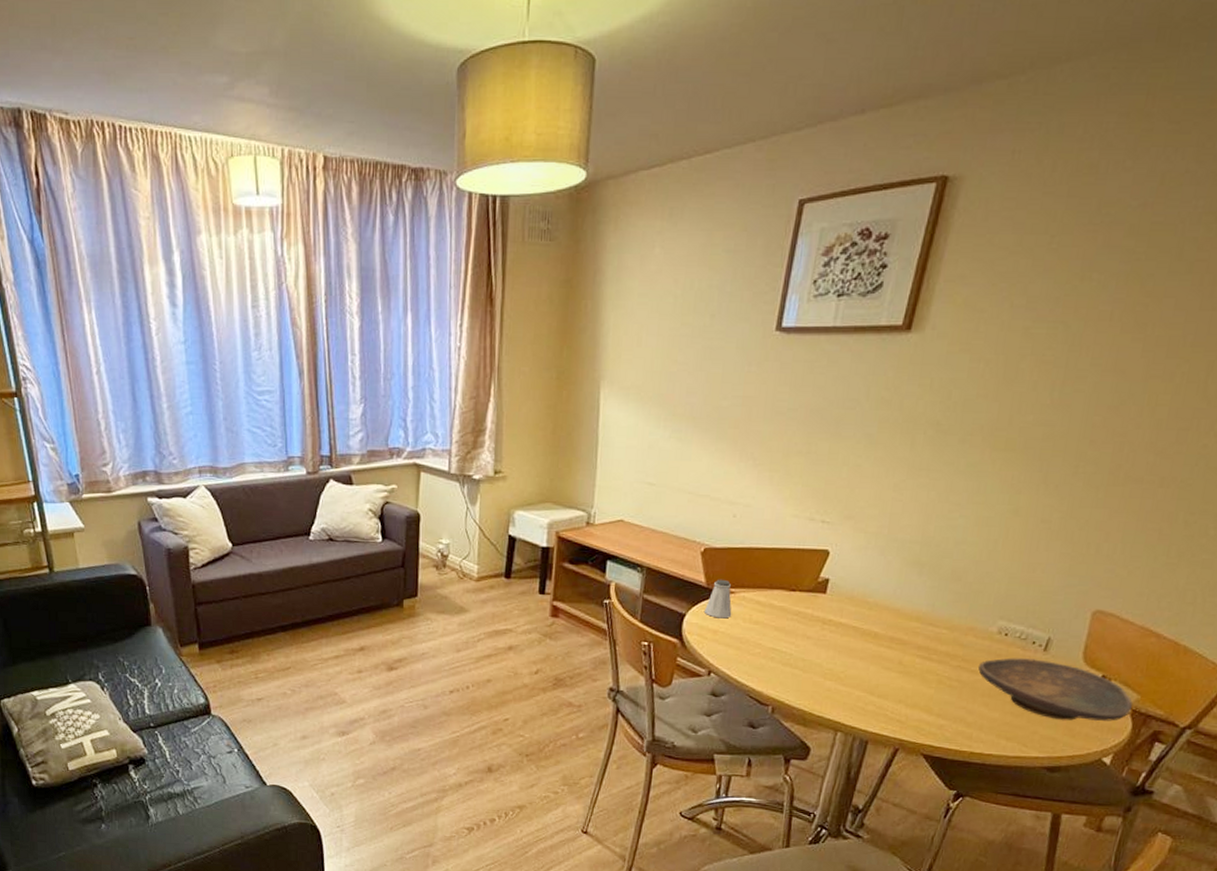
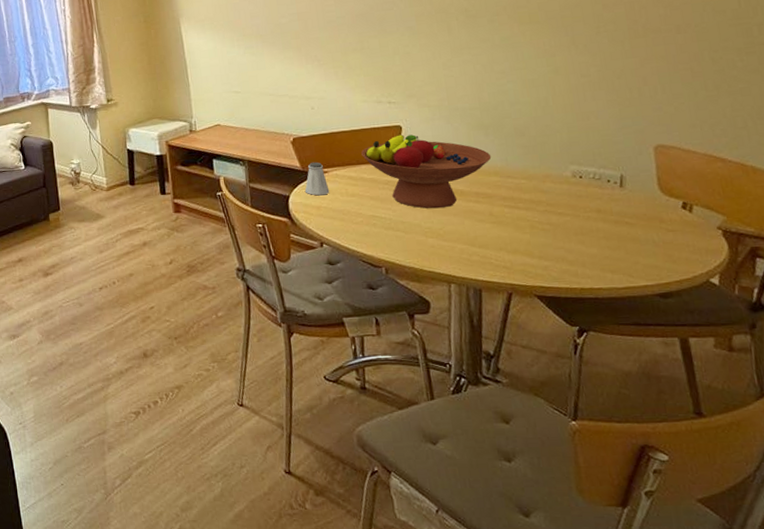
fruit bowl: none [777,560,919,650] -> present [361,134,492,209]
decorative bowl: present [978,658,1133,721] -> none [564,195,723,248]

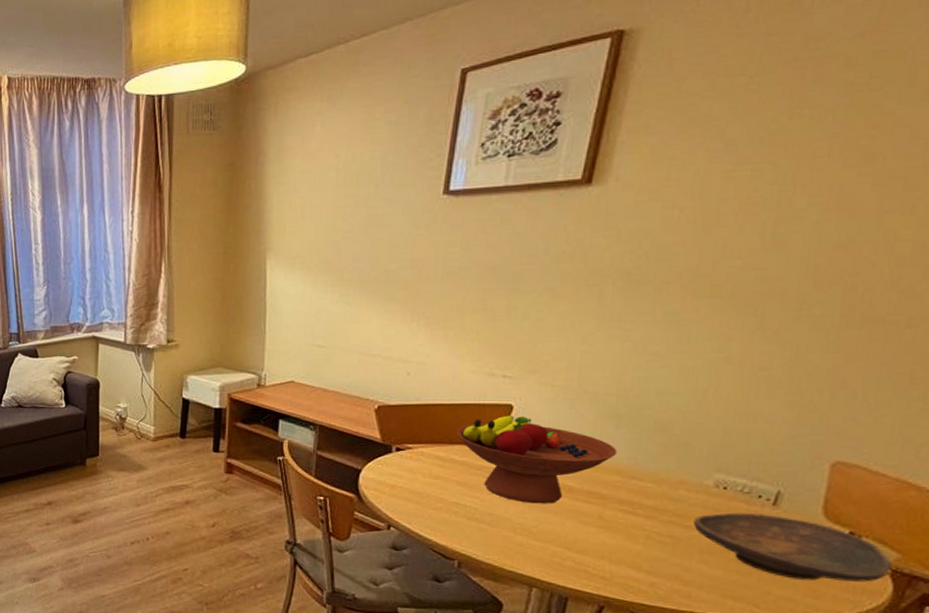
saltshaker: present [304,162,330,196] -> none [380,435,410,474]
decorative bowl: none [564,195,723,248] -> present [694,512,893,582]

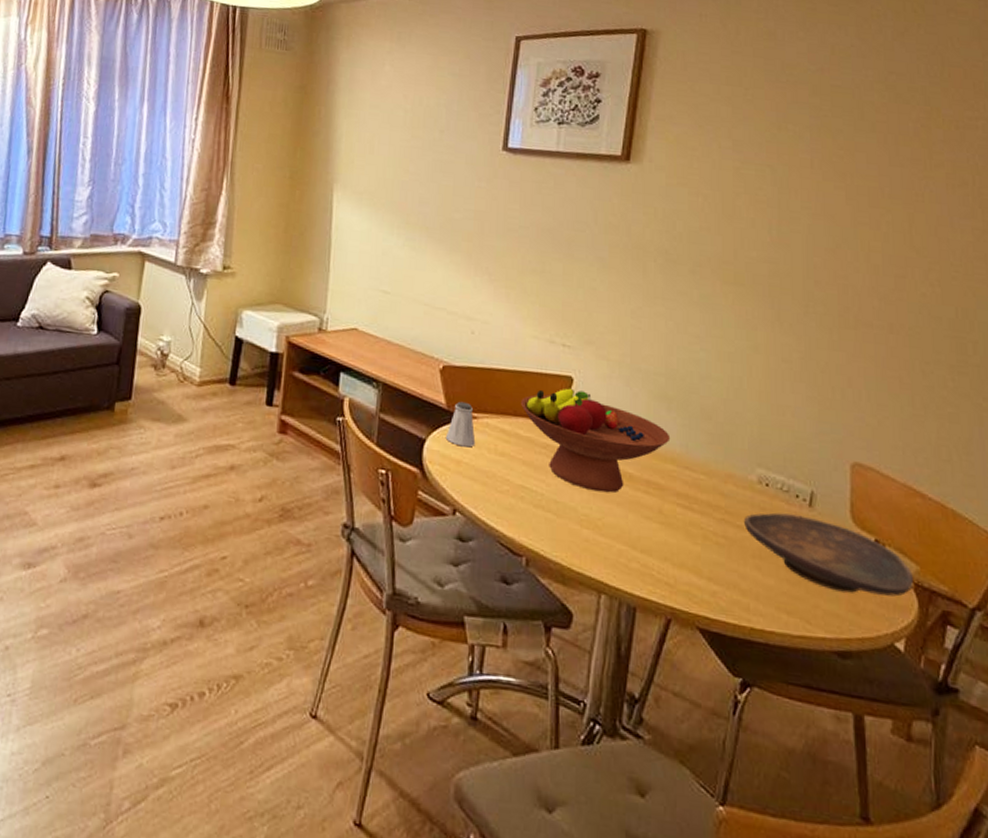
saltshaker: none [380,435,410,474] -> present [445,401,476,448]

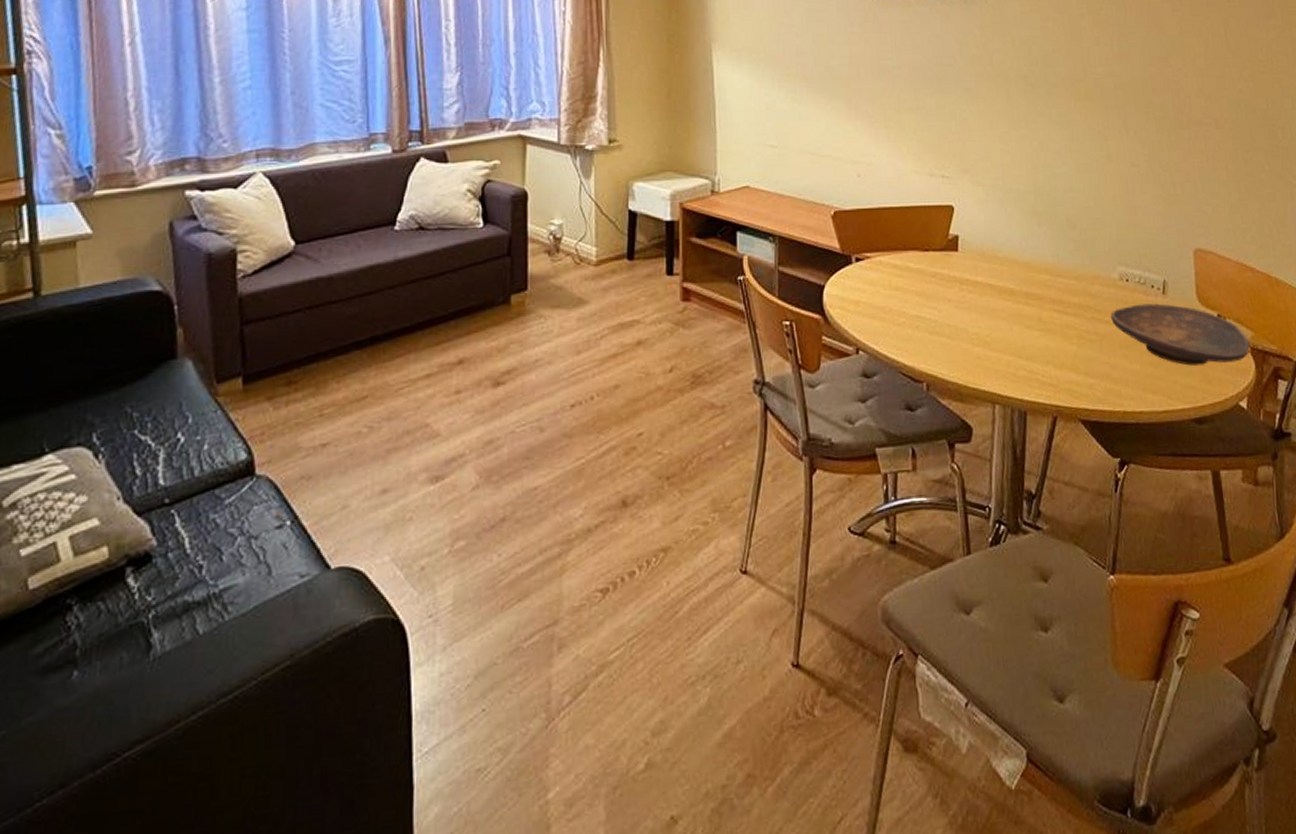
saltshaker: present [445,401,476,448] -> none [842,243,871,287]
fruit bowl: present [521,388,671,493] -> none [909,216,1043,310]

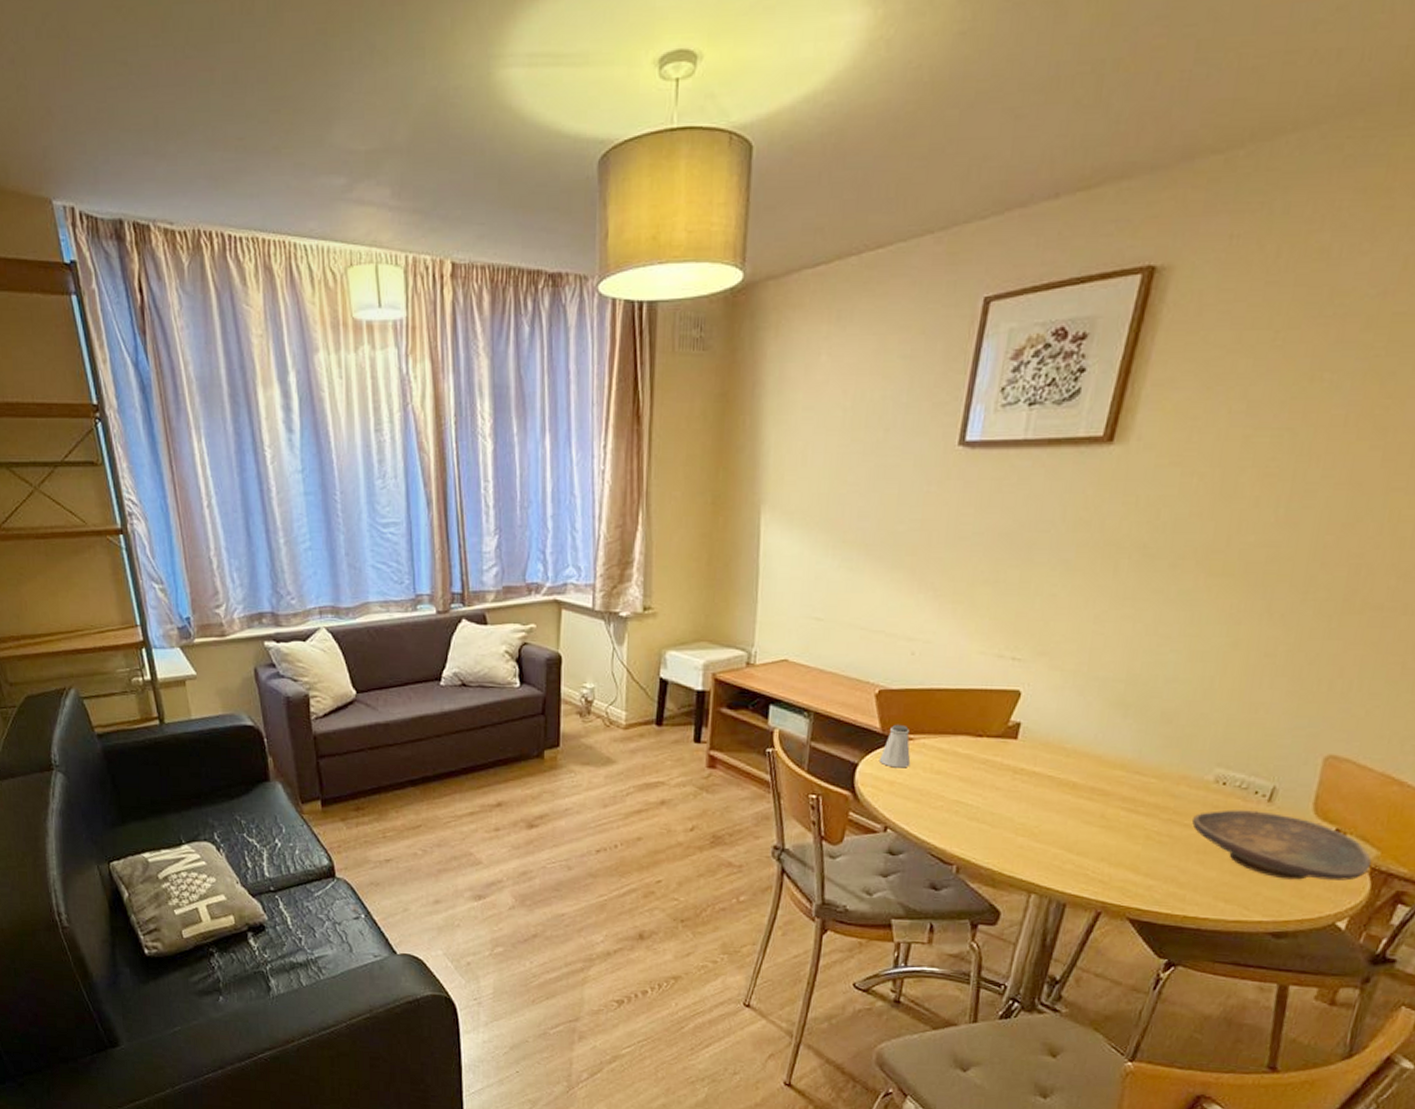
saltshaker: none [842,243,871,287] -> present [878,724,911,768]

